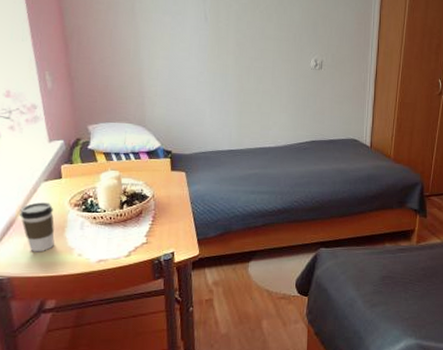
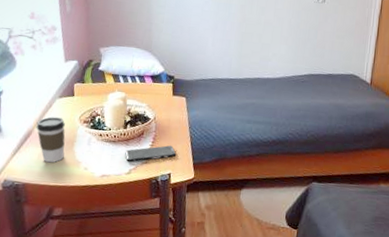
smartphone: none [123,223,178,244] -> present [125,145,176,162]

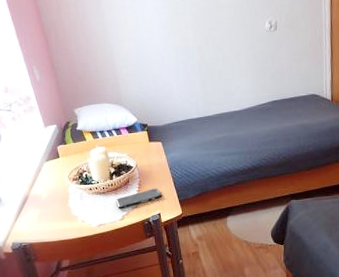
coffee cup: present [36,116,65,163] -> none [31,179,61,222]

